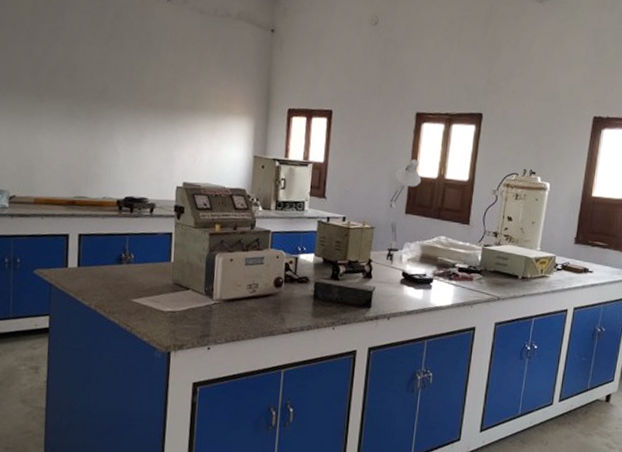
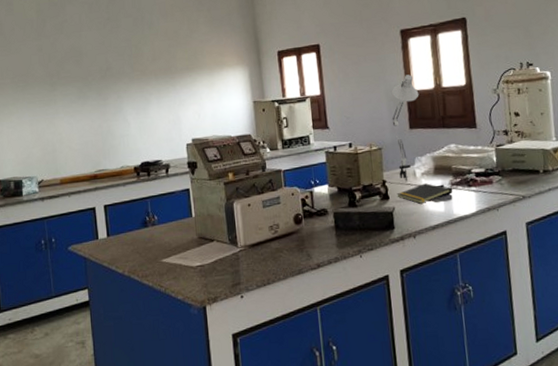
notepad: none [380,269,432,288] -> present [397,183,451,204]

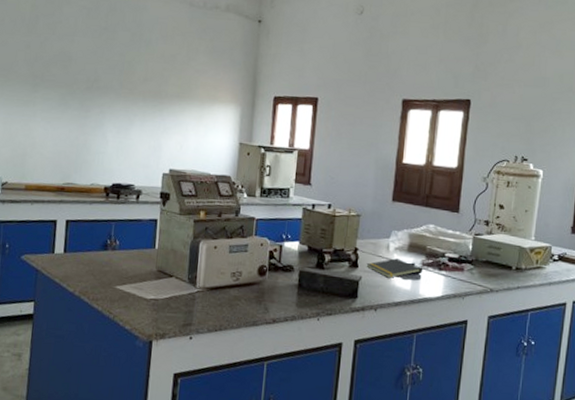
desk lamp: present [392,74,419,183] -> none [372,146,409,254]

